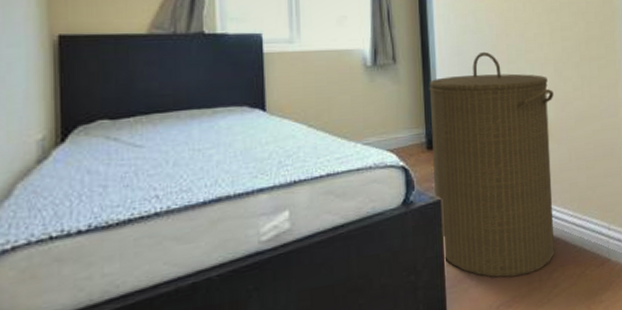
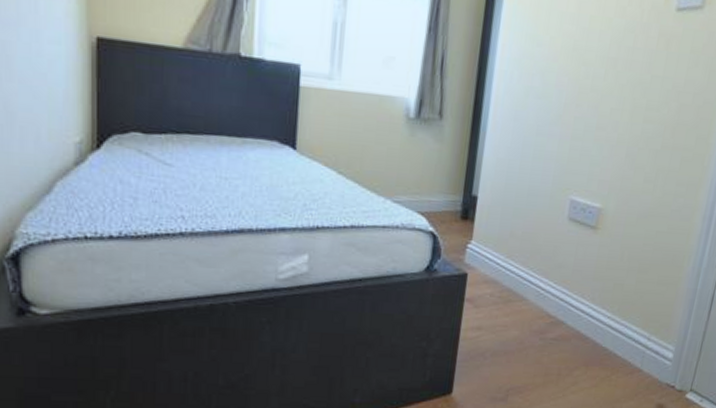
laundry hamper: present [429,51,554,278] -> none [459,121,620,366]

